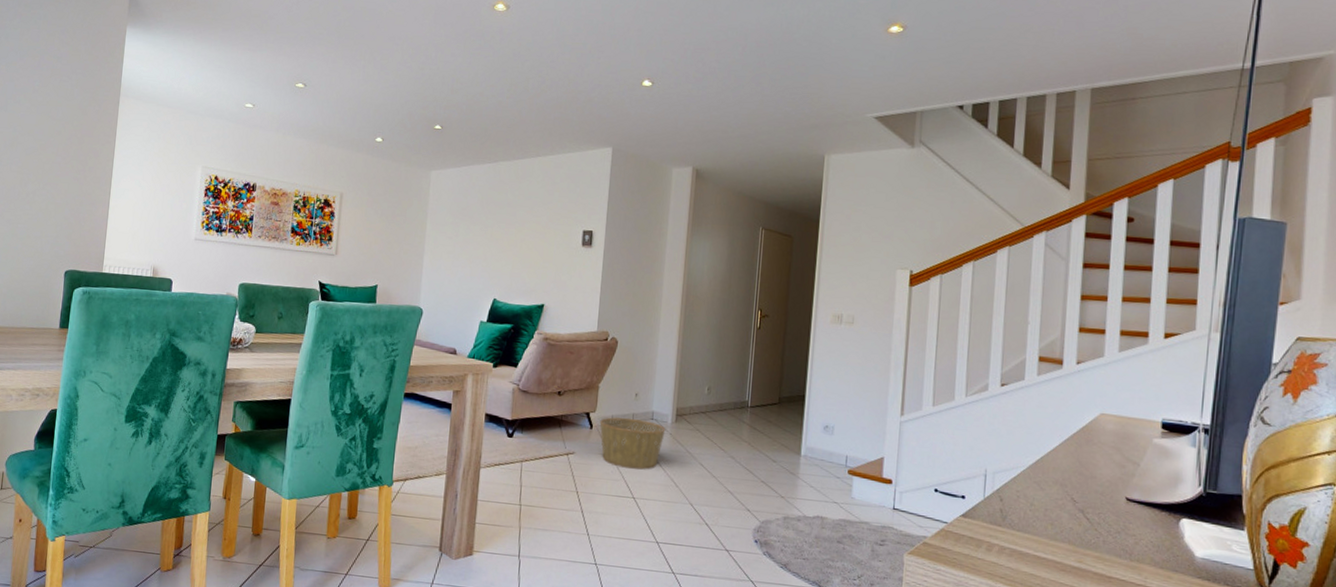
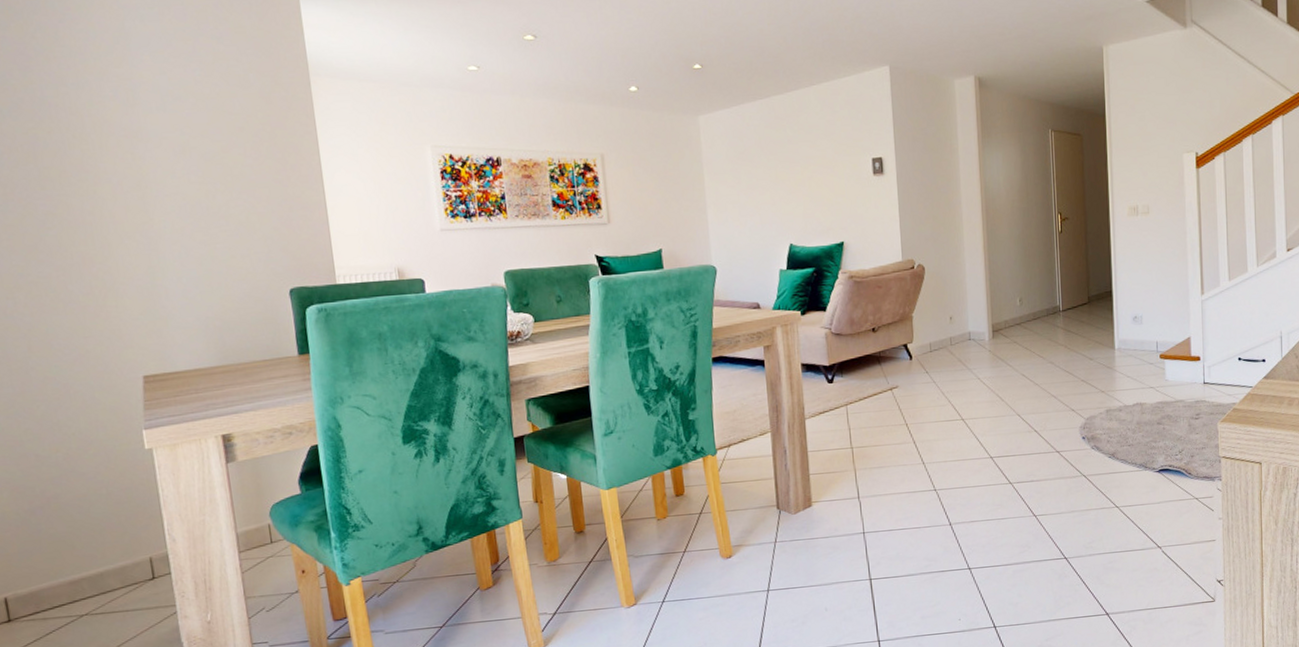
basket: present [599,417,666,470] -> none [918,342,984,393]

